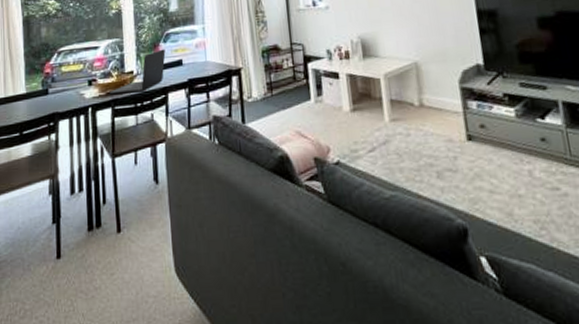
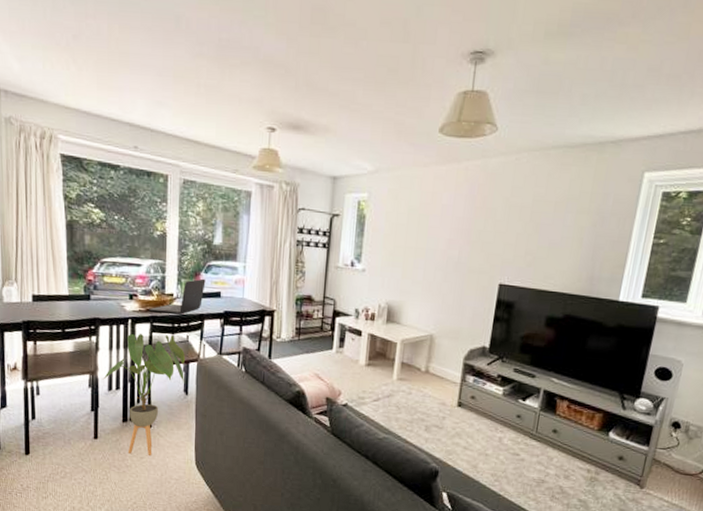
house plant: none [63,117,153,271] -> present [102,333,186,455]

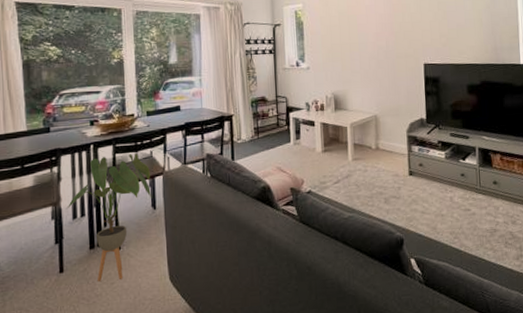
laptop: present [149,278,206,315] -> none [111,96,165,134]

